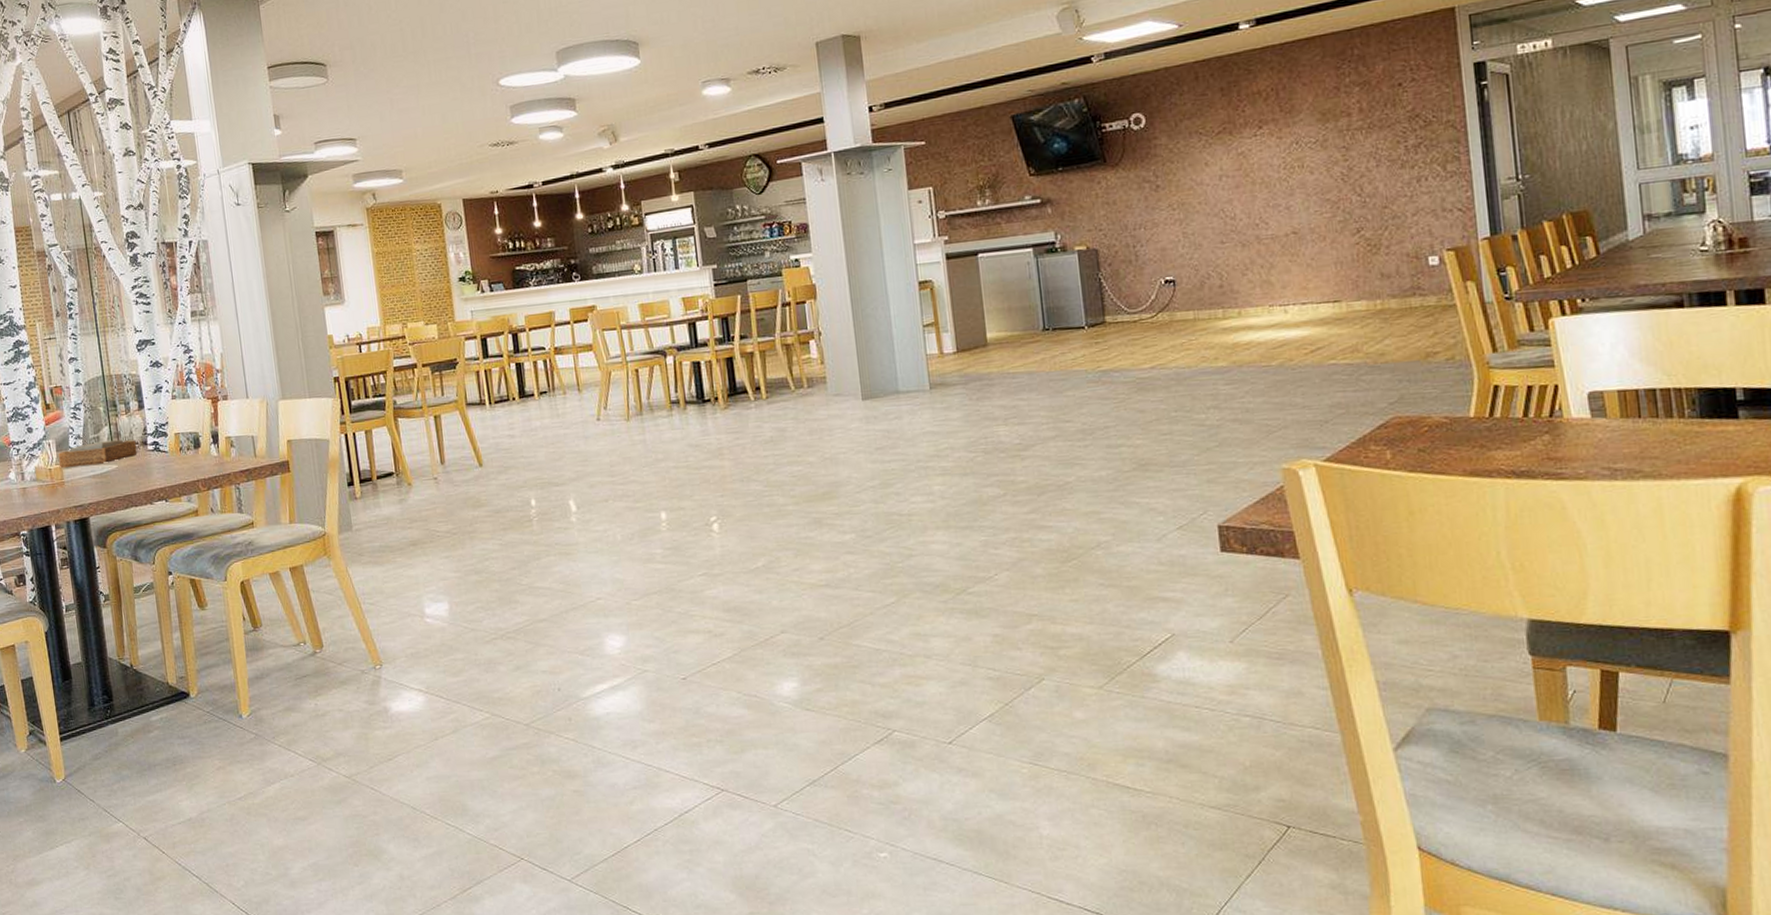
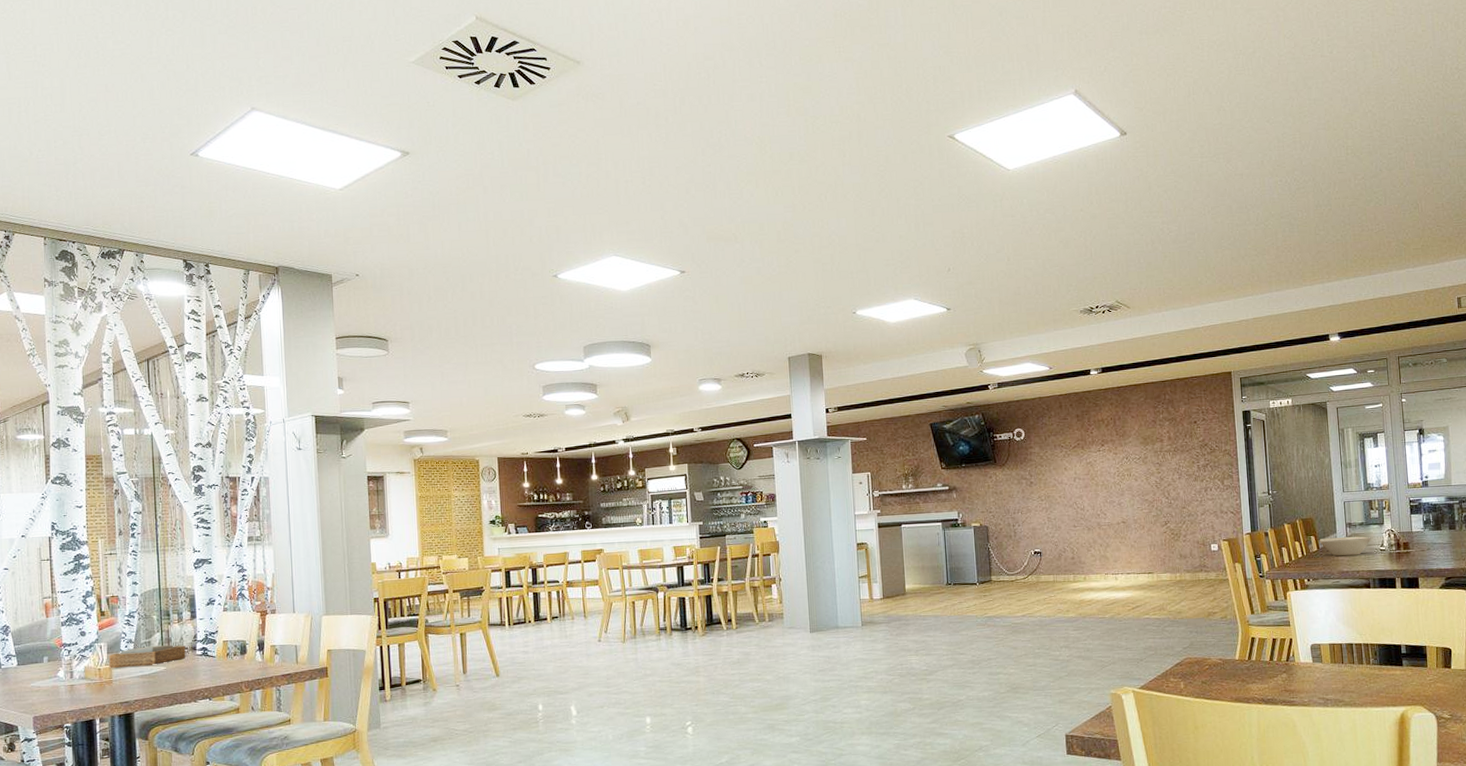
bowl: none [1599,232,1685,265] -> present [1319,536,1371,557]

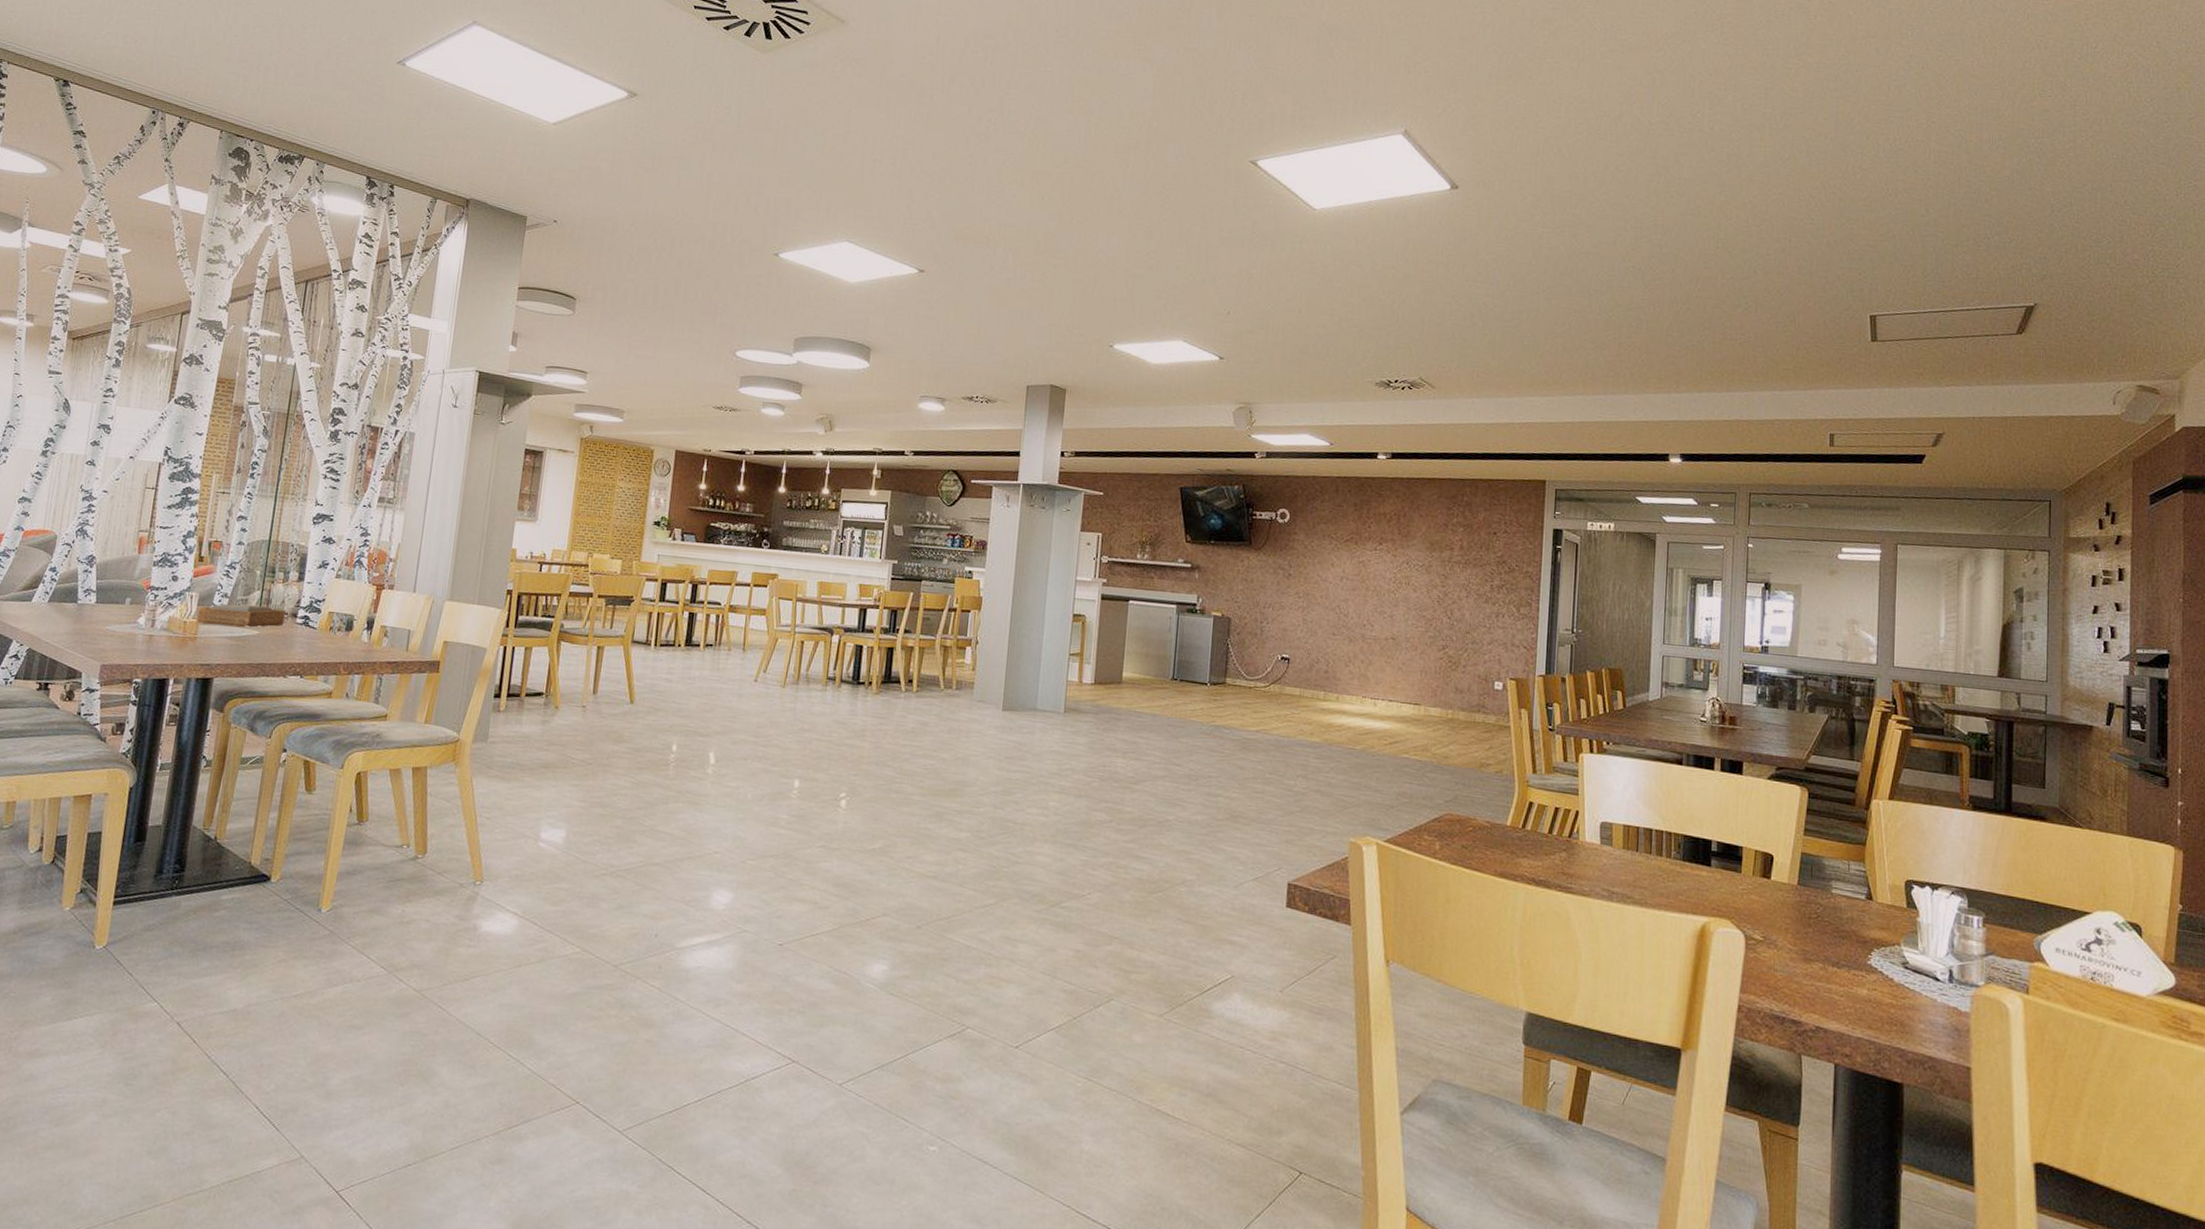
bowl: present [1319,536,1371,557] -> none [1627,695,1691,724]

